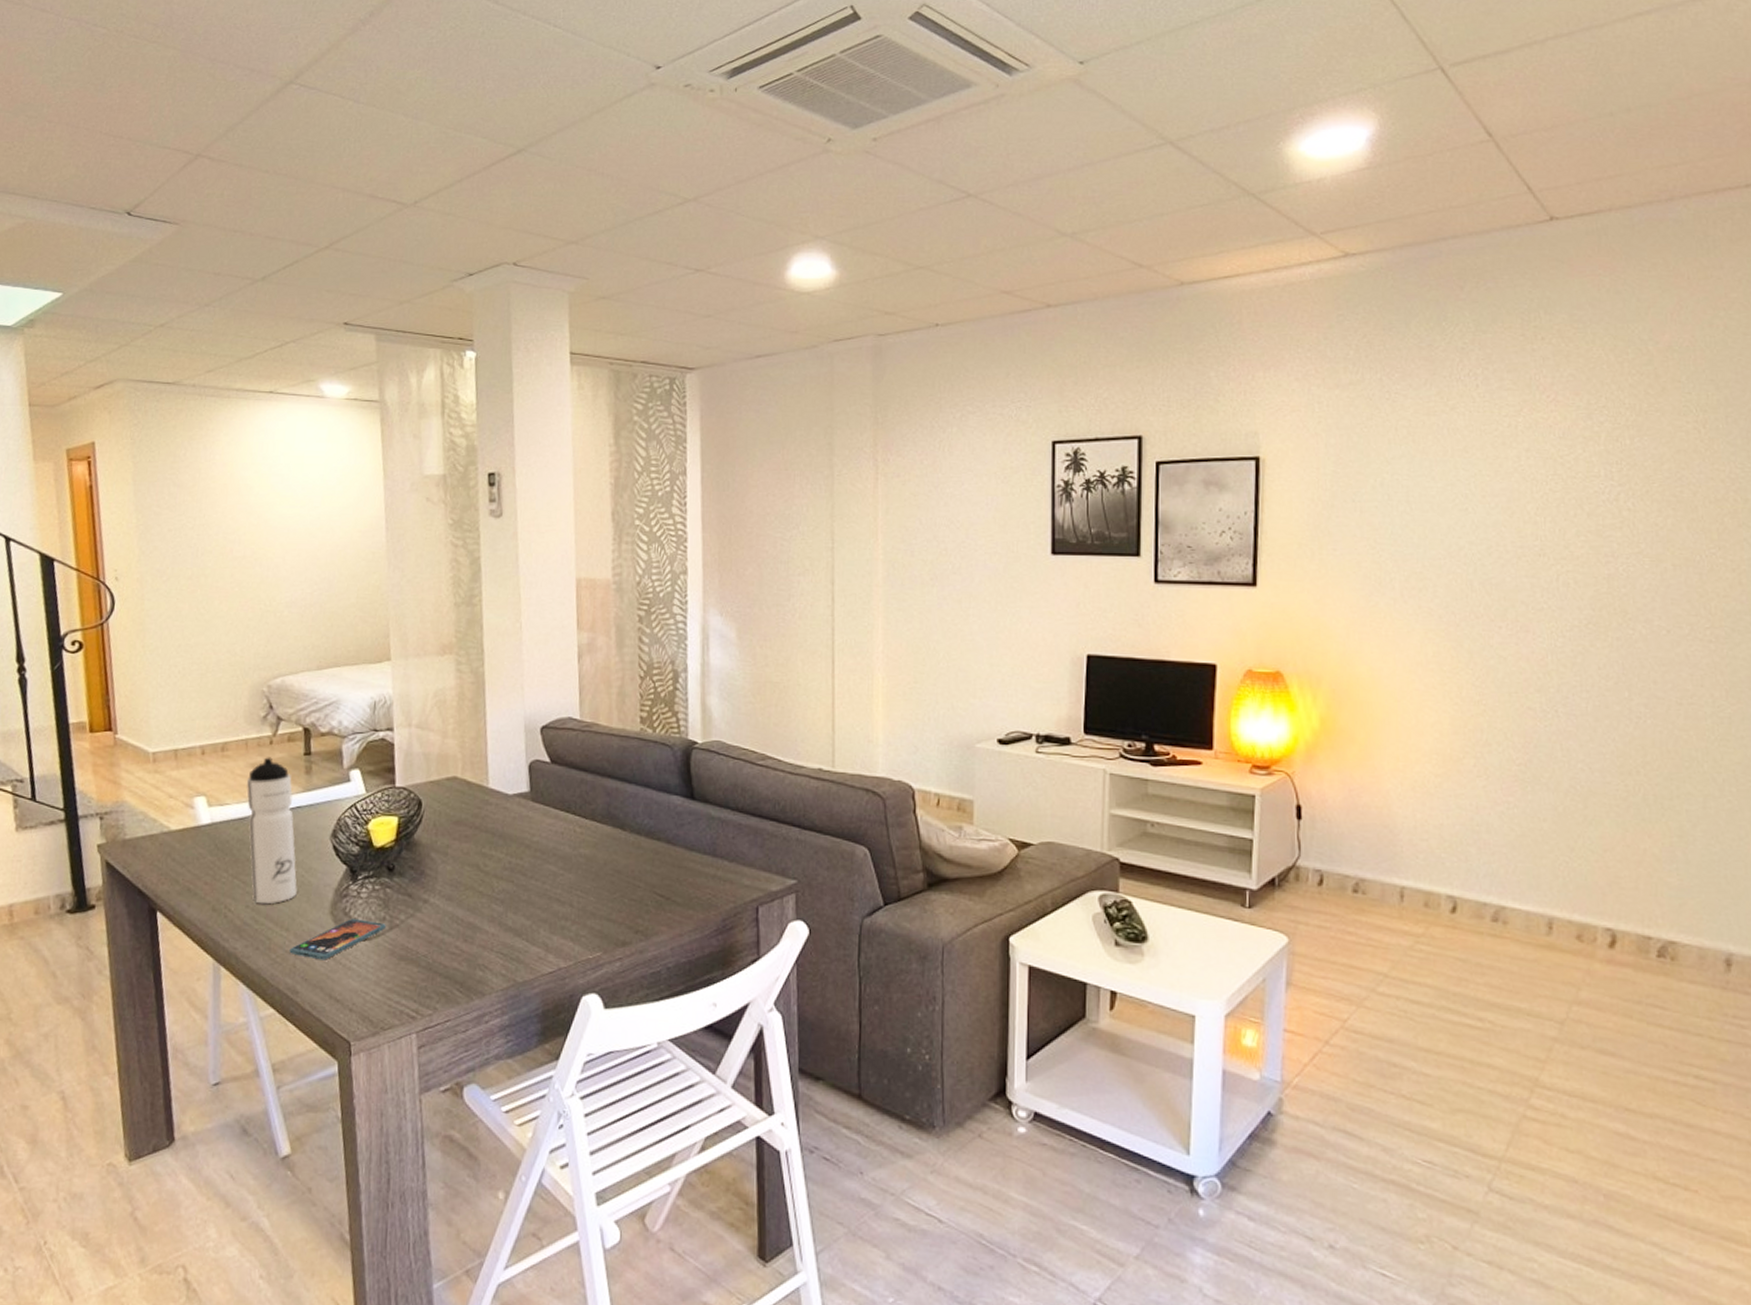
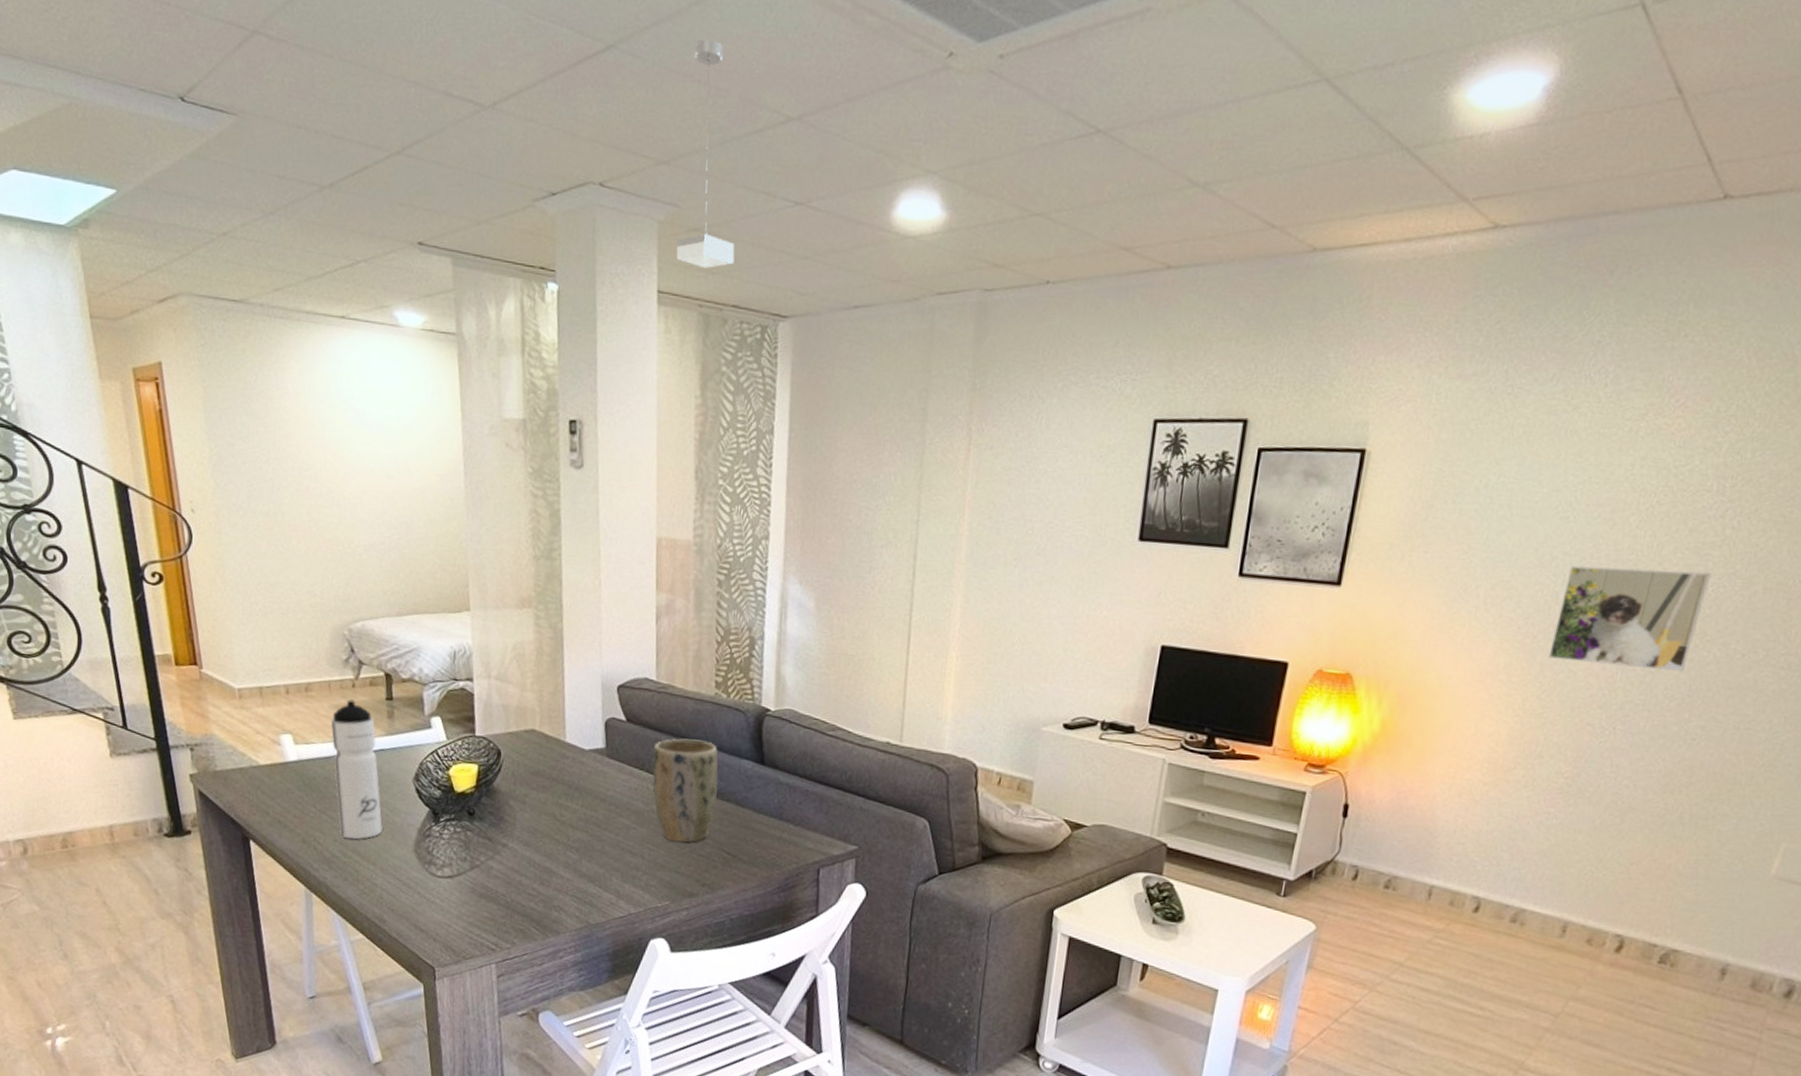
smartphone: present [289,919,386,960] -> none [376,857,467,894]
plant pot: none [579,777,648,887] -> present [652,738,719,843]
pendant lamp: none [586,140,642,330] -> present [676,39,735,268]
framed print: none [1474,553,1619,651] -> present [1548,565,1712,672]

